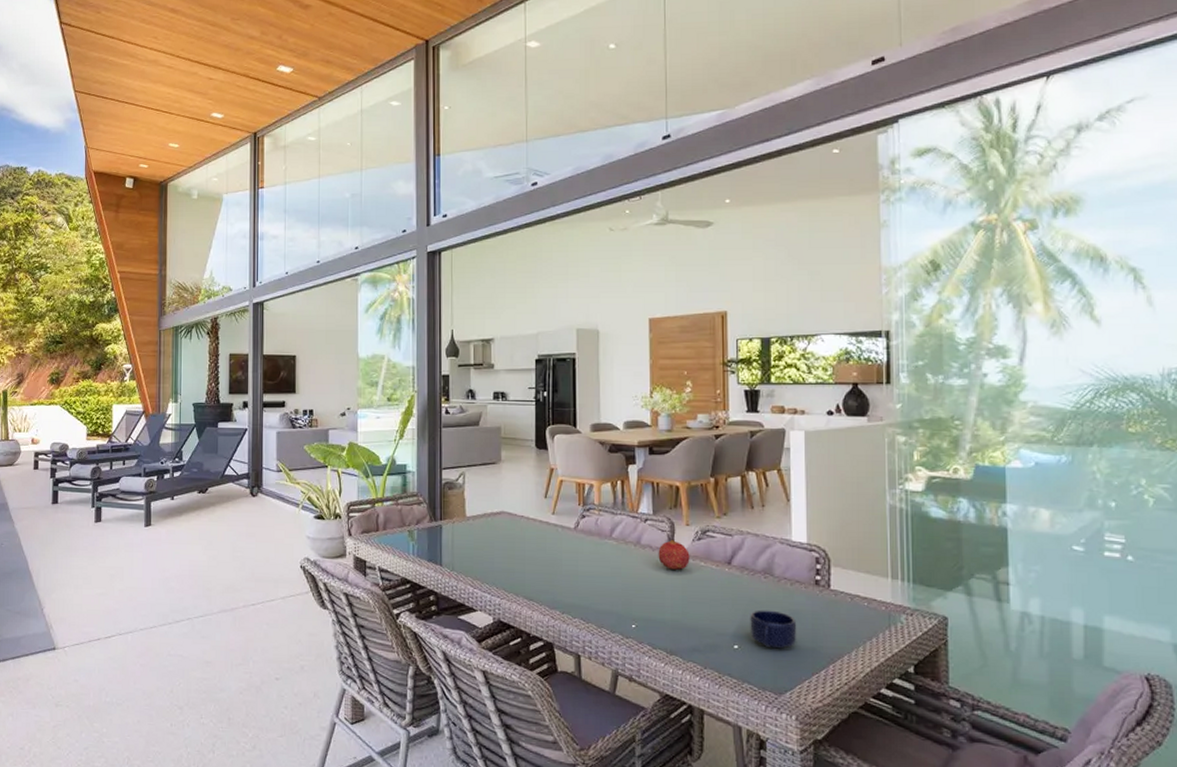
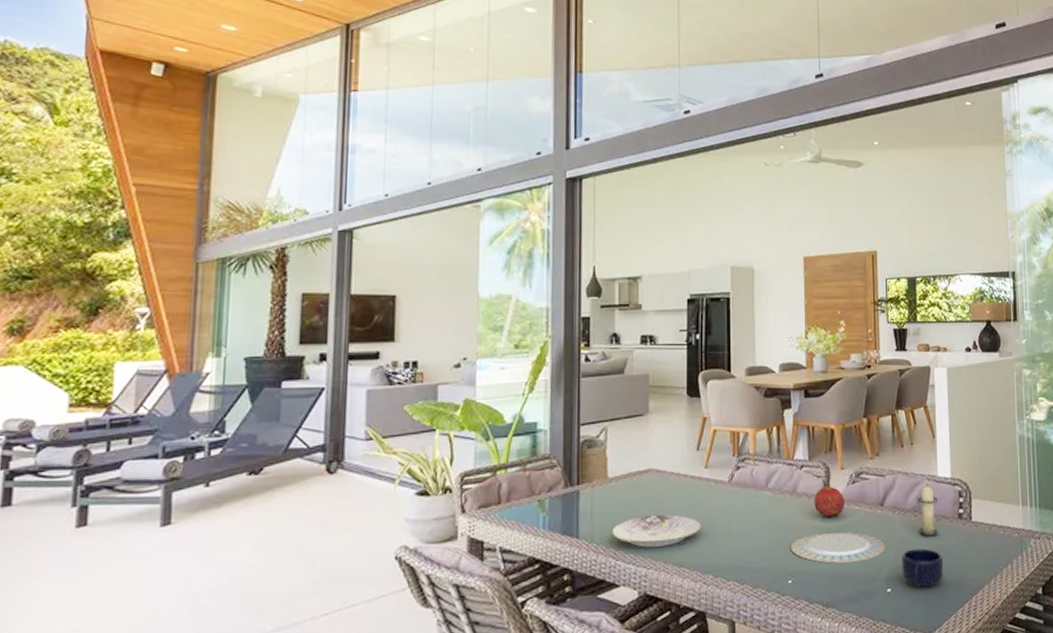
plate: none [470,552,549,581] -> present [612,514,701,548]
plate: none [635,584,733,616] -> present [791,531,886,563]
candle: none [768,546,792,600] -> present [917,483,939,537]

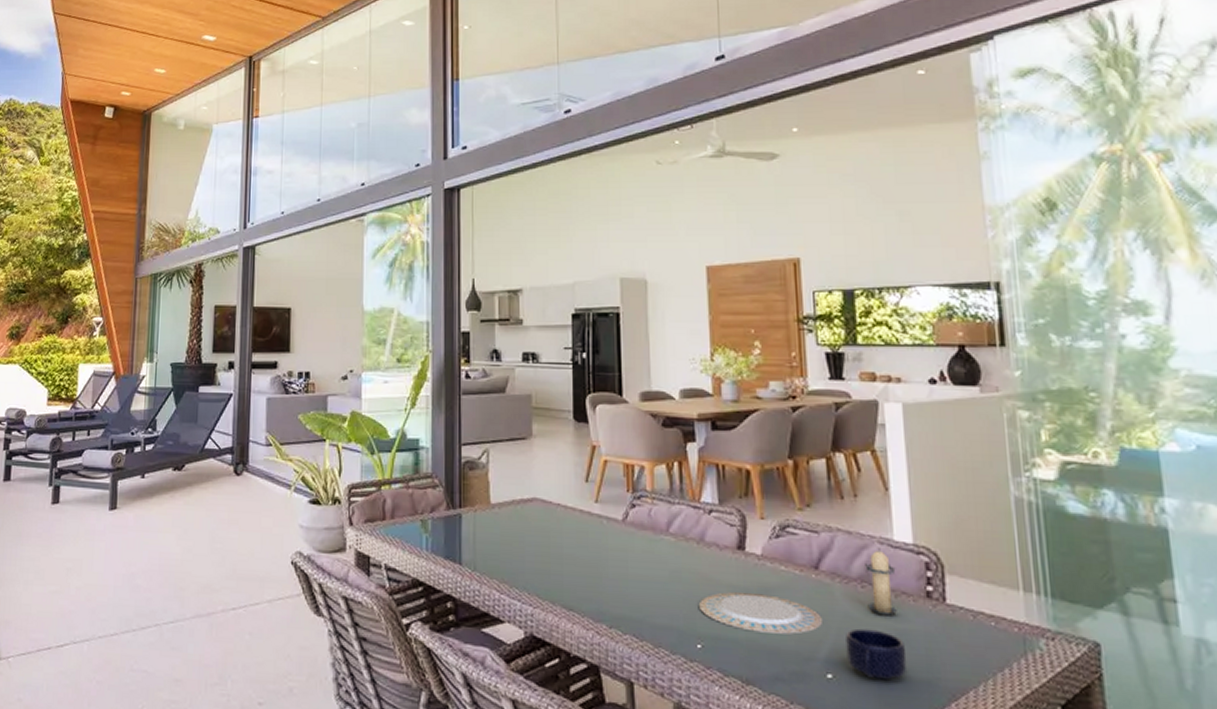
plate: present [612,514,701,548] -> none [495,549,593,585]
fruit: present [814,484,845,517] -> none [727,535,767,575]

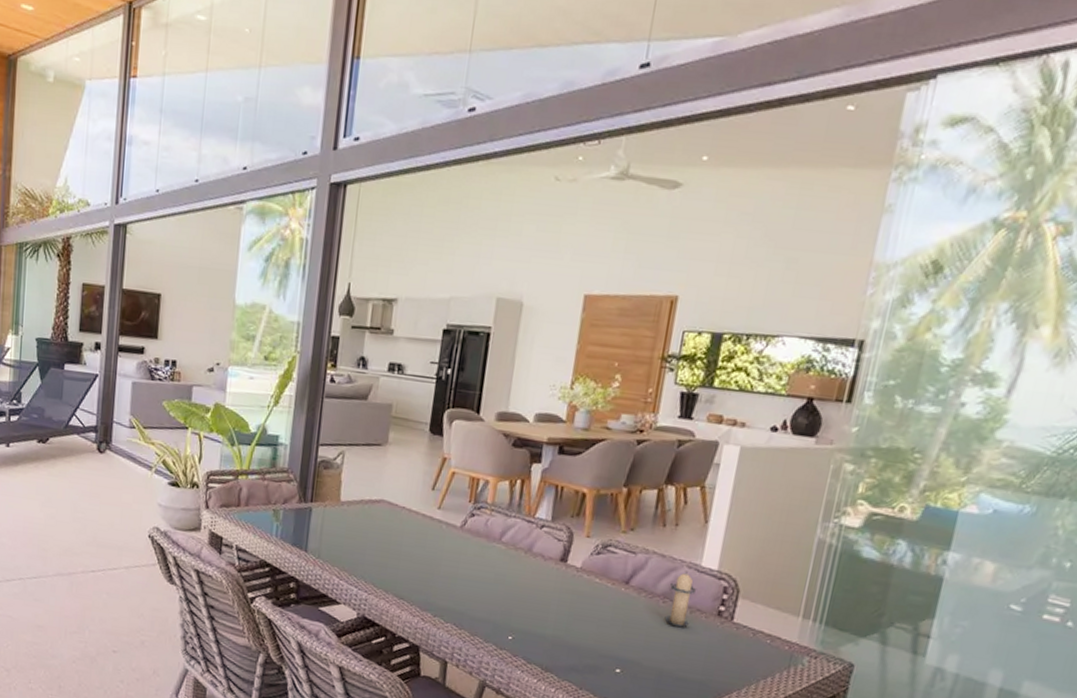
plate: present [699,592,824,635] -> none [516,596,623,636]
mug: present [846,628,907,680] -> none [636,635,689,678]

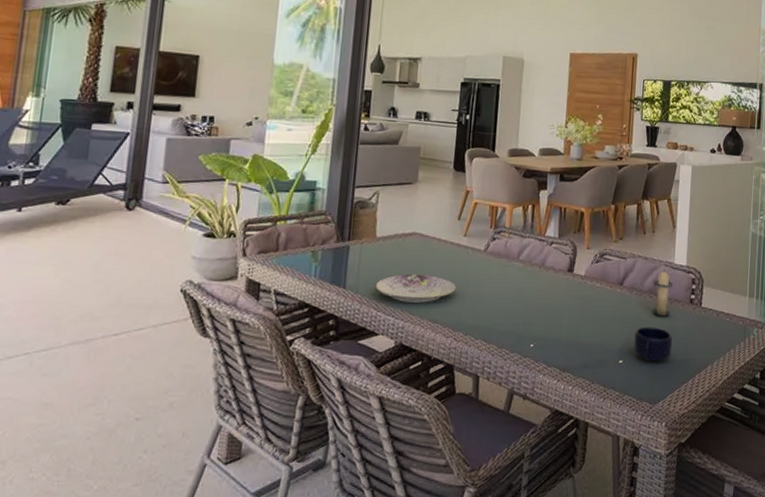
plate: none [338,543,427,577] -> present [375,274,457,303]
mug: none [636,635,689,678] -> present [634,327,673,362]

